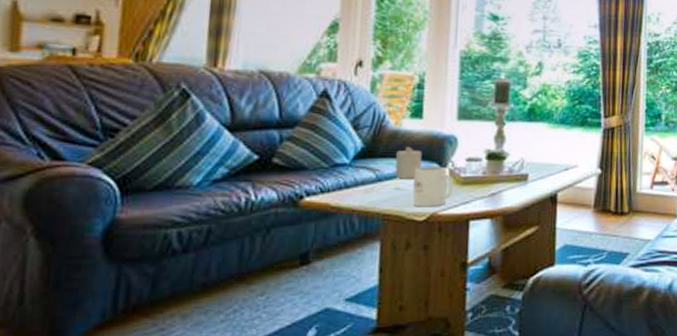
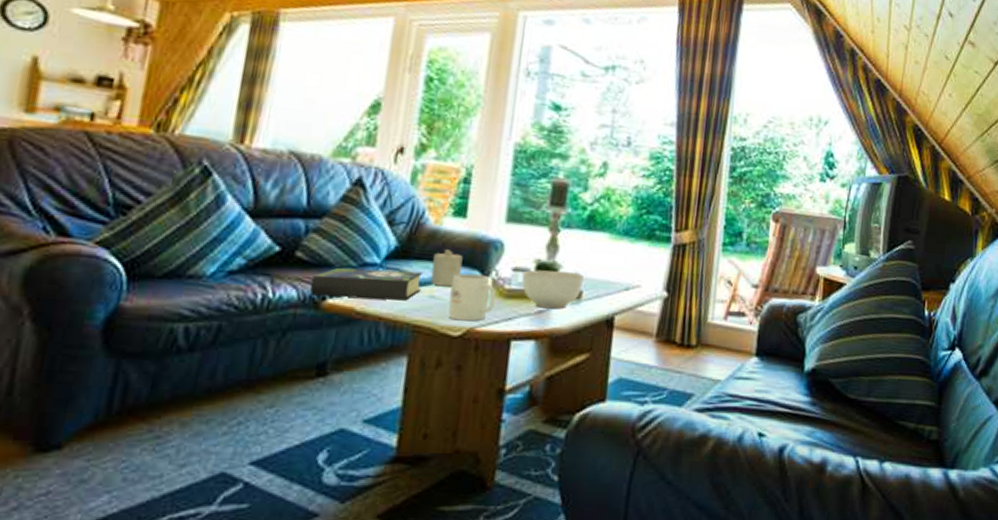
book: none [288,168,388,196] -> present [309,267,424,301]
bowl: none [475,158,528,191] -> present [522,269,584,309]

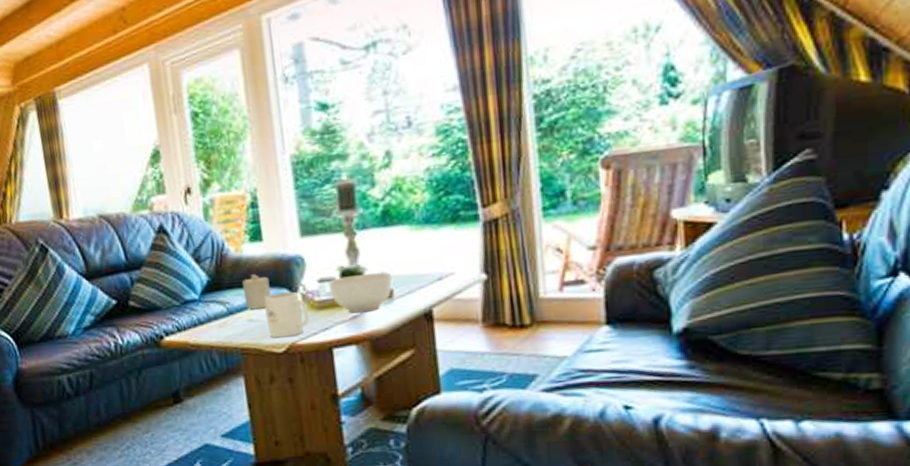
book: present [309,267,424,301] -> none [147,300,240,337]

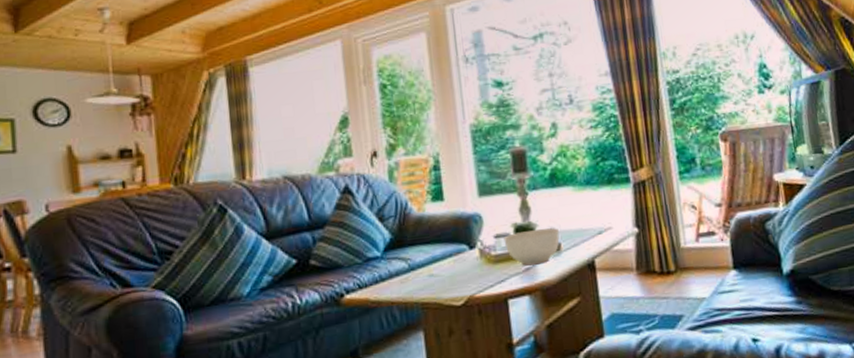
candle: present [243,274,271,310] -> none [424,231,451,266]
mug: present [264,291,310,338] -> none [444,246,487,292]

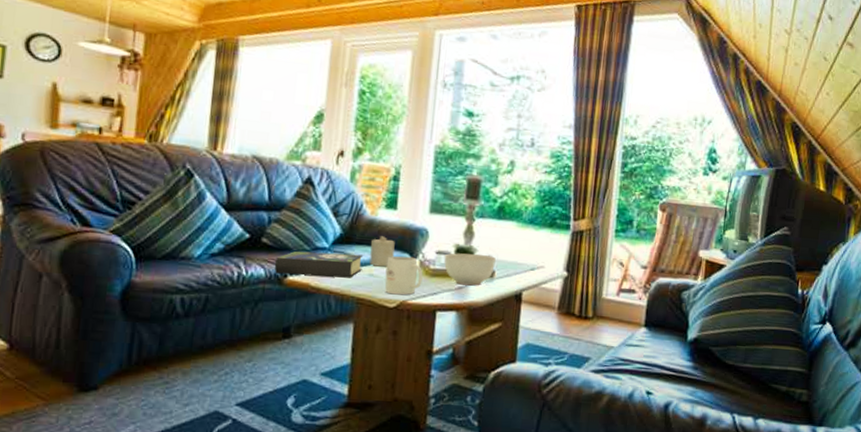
book: none [327,256,421,295] -> present [274,251,364,278]
candle: none [424,231,451,266] -> present [369,236,395,267]
mug: none [444,246,487,292] -> present [385,256,423,296]

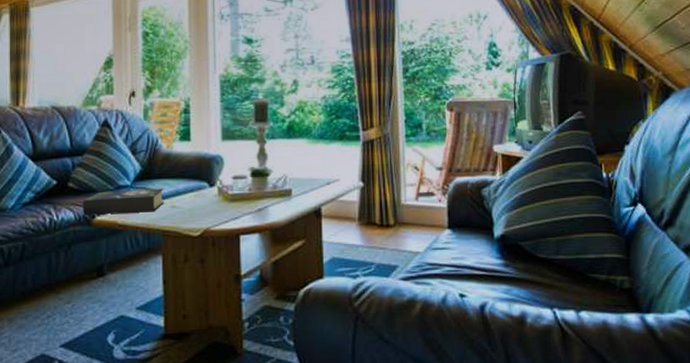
candle: present [369,236,395,267] -> none [170,168,193,198]
mug: present [385,256,423,296] -> none [187,184,223,224]
bowl: present [444,253,496,286] -> none [241,174,291,207]

